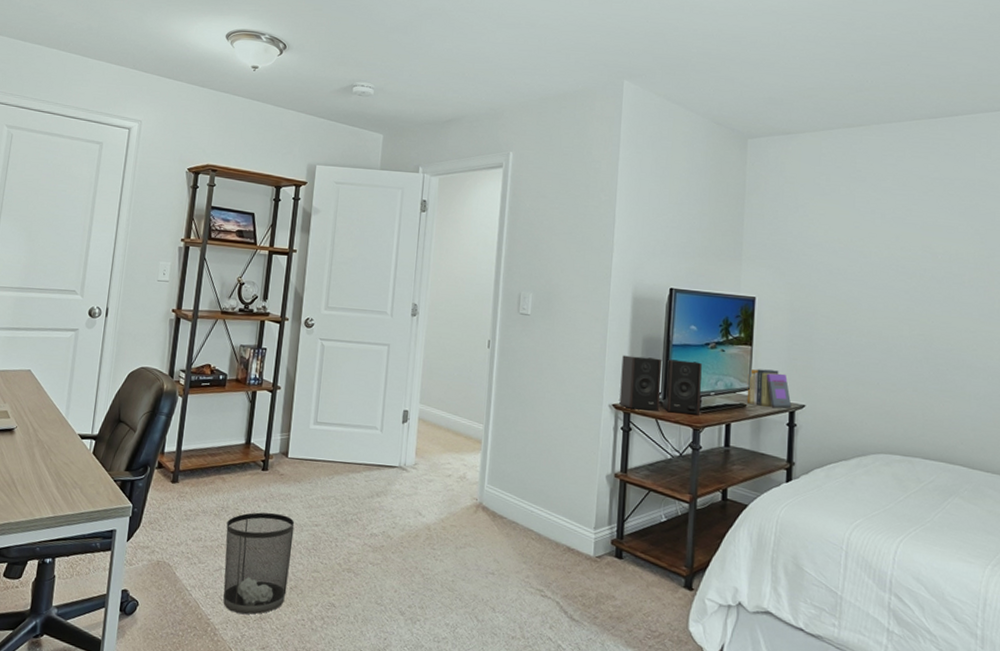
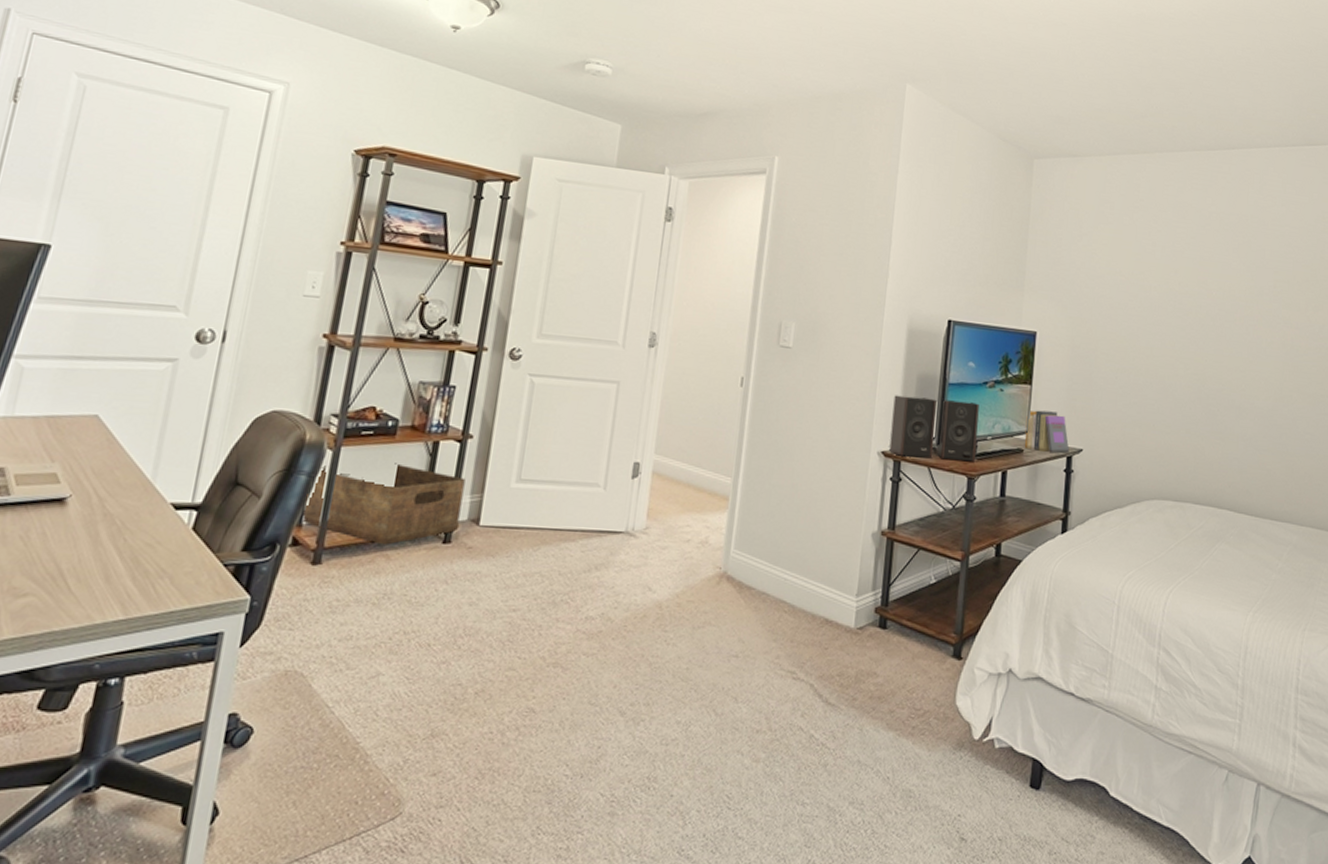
storage basket: none [164,409,277,470] -> present [302,465,466,545]
waste bin: present [223,512,295,615] -> none [379,597,485,732]

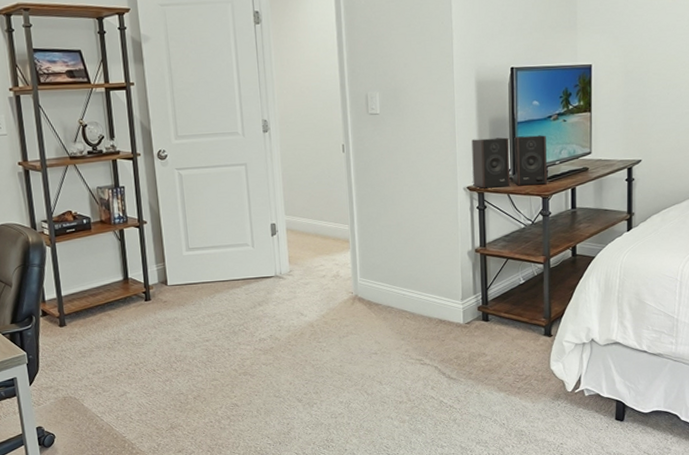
storage basket: present [302,465,466,545] -> none [42,250,153,308]
books: present [1024,410,1070,454] -> none [588,132,629,168]

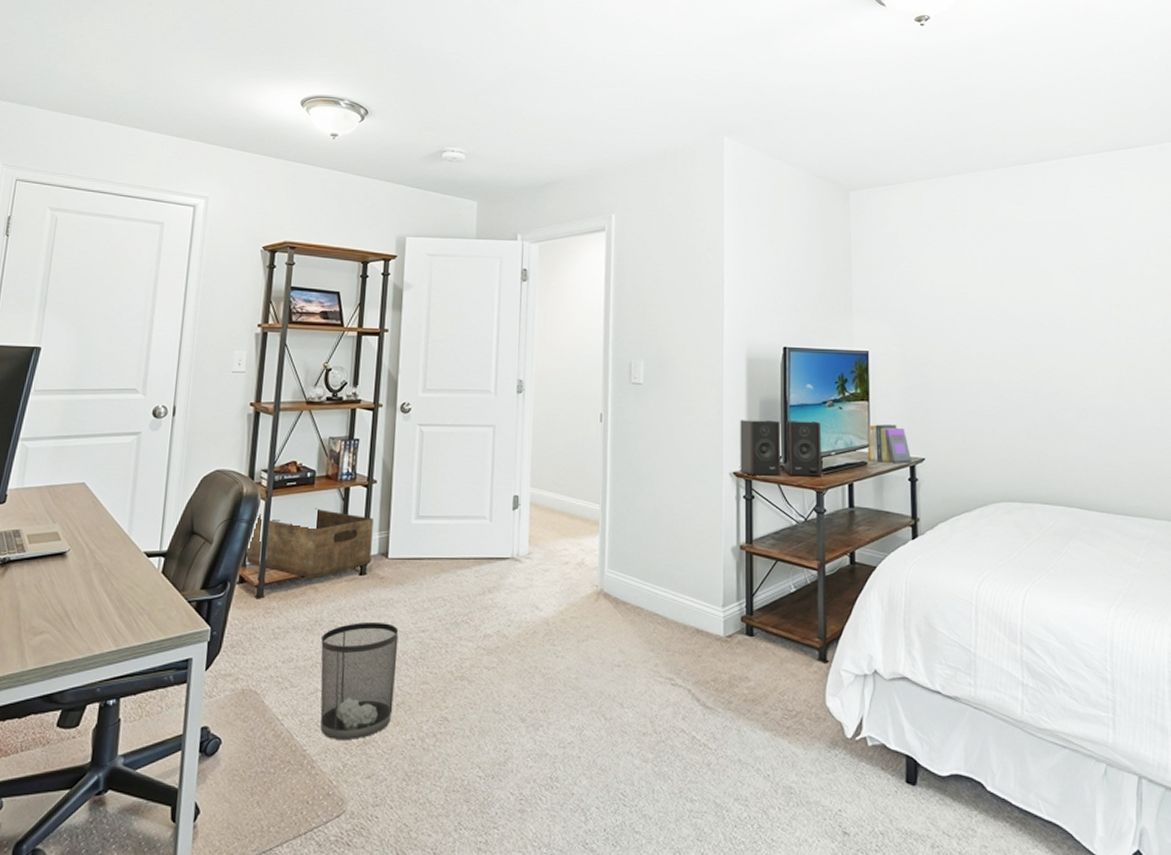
storage basket: none [42,250,153,308] -> present [246,509,374,579]
waste bin: none [121,336,191,427] -> present [320,621,399,740]
books: none [588,132,629,168] -> present [867,424,912,464]

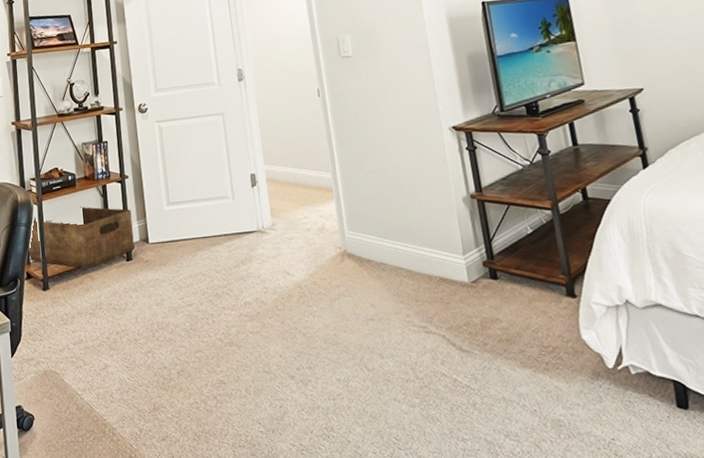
waste bin: present [320,621,399,740] -> none [102,300,175,408]
speaker: present [740,420,821,477] -> none [451,67,540,128]
books: present [867,424,912,464] -> none [578,60,631,100]

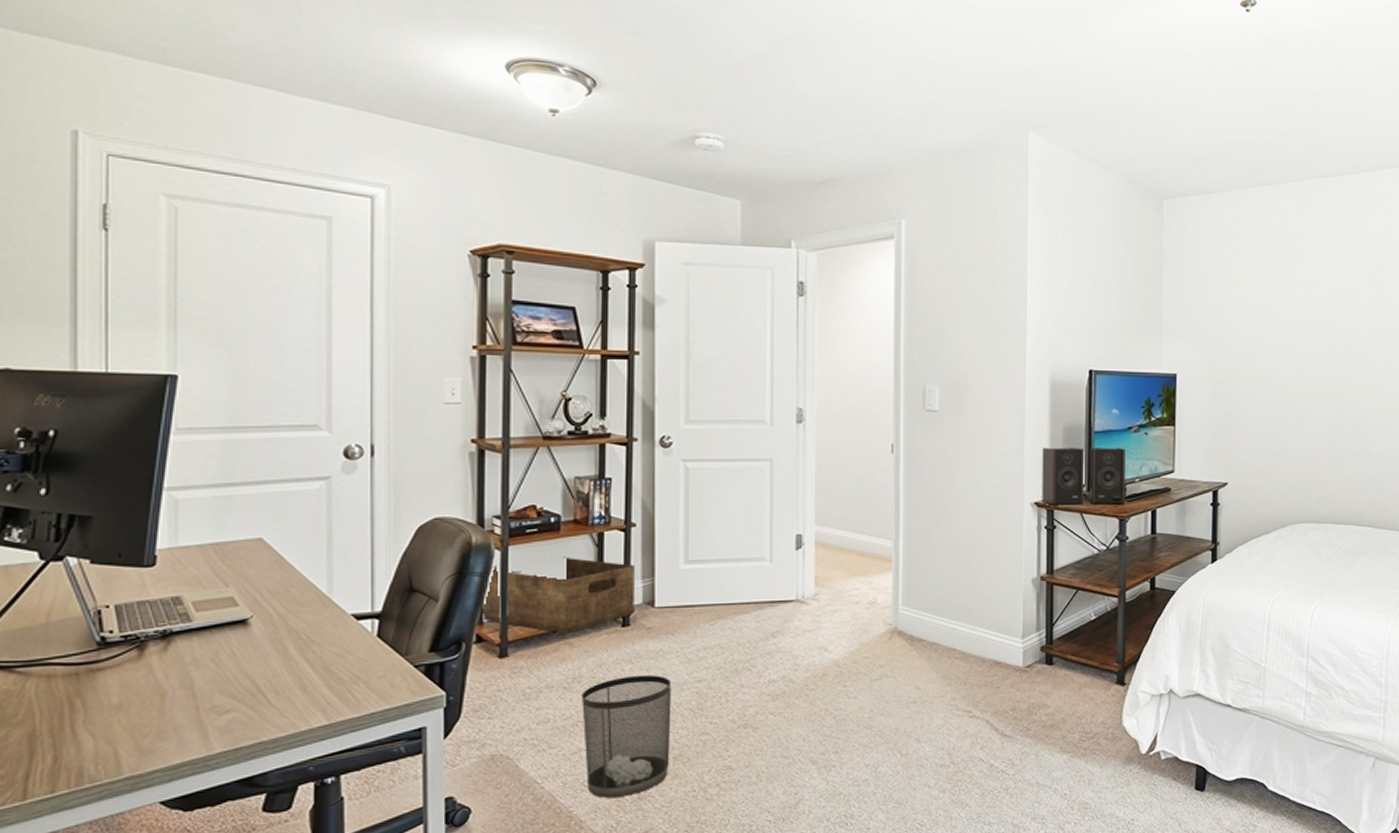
waste bin: none [102,300,175,408] -> present [580,674,672,798]
speaker: none [451,67,540,128] -> present [1042,448,1125,505]

